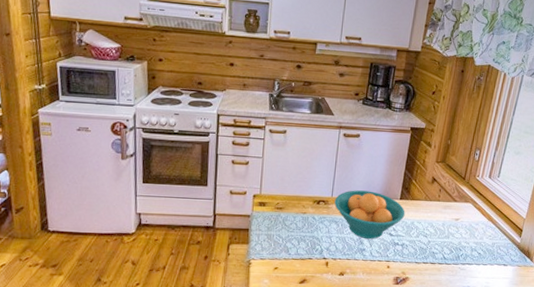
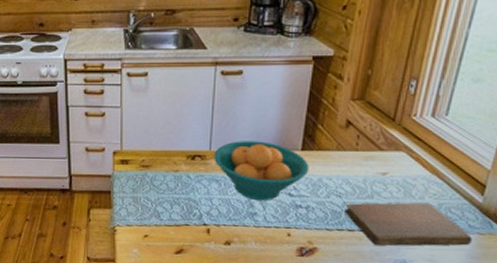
notebook: none [429,242,513,276] -> present [345,202,472,246]

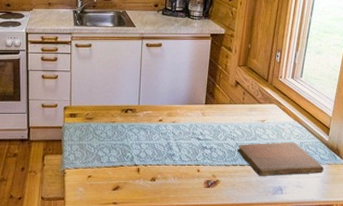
fruit bowl: present [214,141,310,201] -> none [142,97,211,145]

